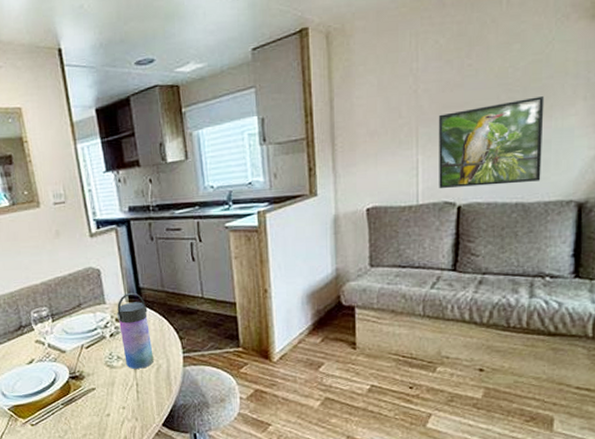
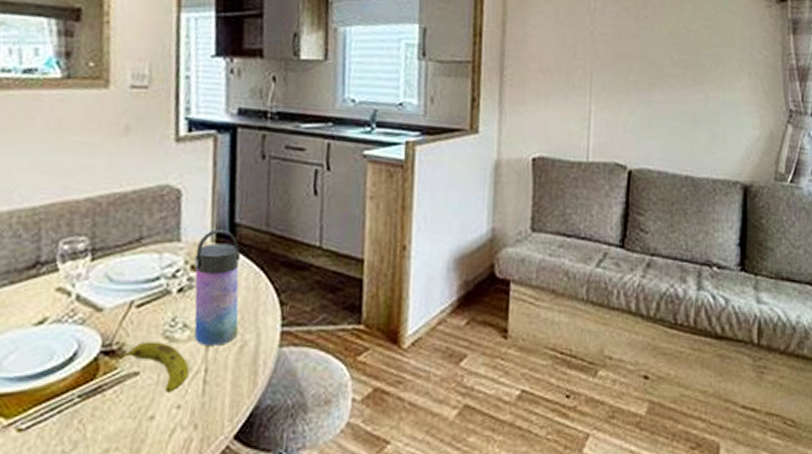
fruit: none [80,369,127,399] -> present [117,341,190,393]
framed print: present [438,96,545,189] -> none [610,63,714,155]

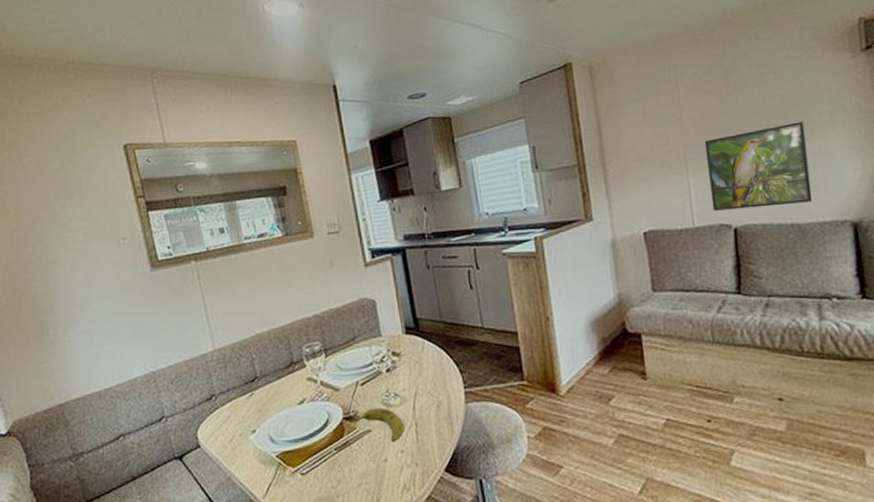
water bottle: present [193,228,241,346] -> none [393,323,433,407]
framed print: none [610,63,714,155] -> present [704,122,813,212]

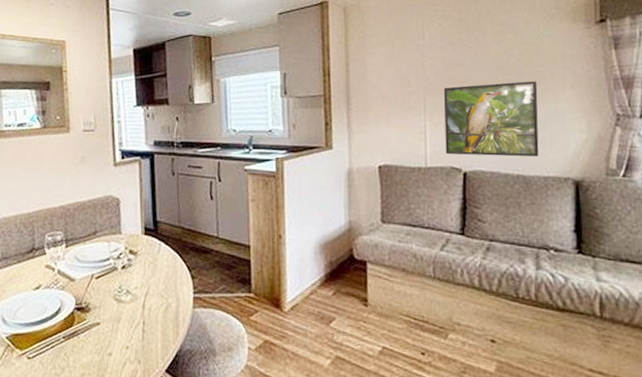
fruit: present [355,408,405,442] -> none [86,302,133,338]

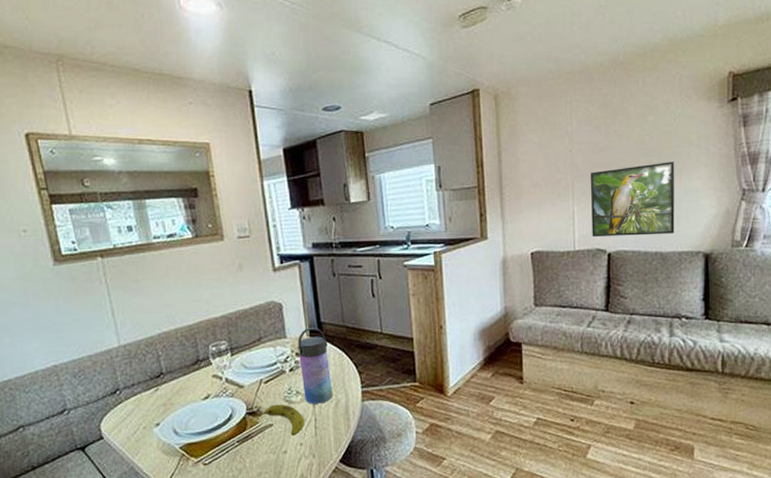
fruit: none [86,302,133,338] -> present [257,404,305,436]
water bottle: none [130,225,164,306] -> present [297,327,333,404]

